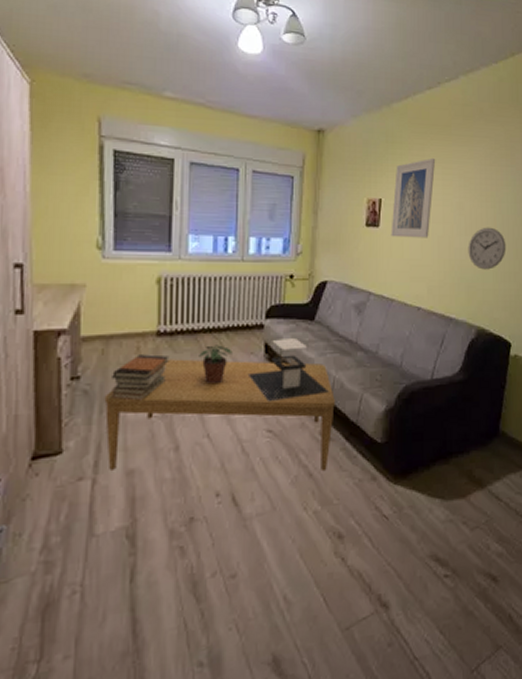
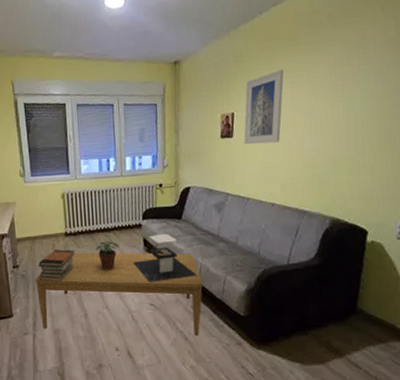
wall clock: present [468,227,507,270] -> none [319,125,360,166]

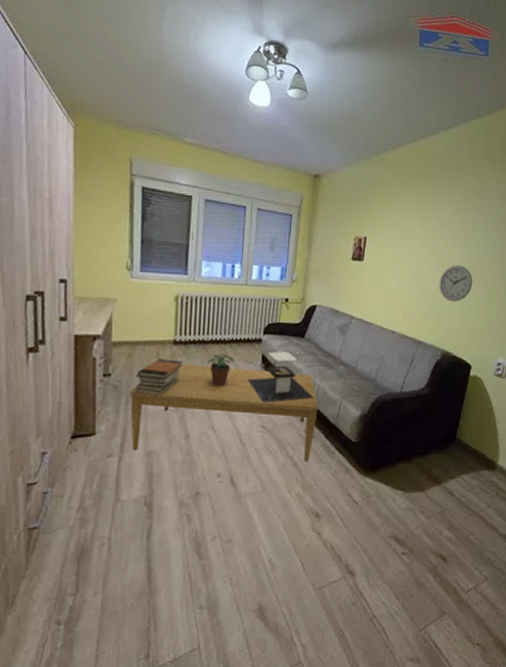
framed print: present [244,69,284,145] -> none [373,202,416,272]
wall clock: none [319,125,360,166] -> present [439,265,473,302]

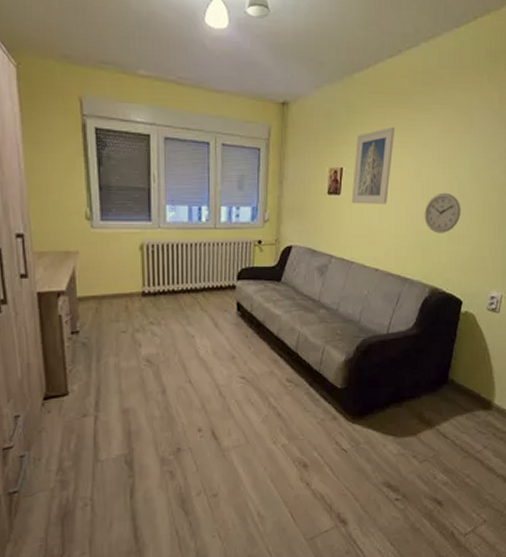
coffee table: present [129,364,318,463] -> none [100,316,300,412]
book stack: present [136,359,183,396] -> none [106,312,154,352]
potted plant: present [207,354,235,387] -> none [179,303,209,338]
architectural model: present [246,352,314,404] -> none [222,298,294,353]
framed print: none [373,202,416,272] -> present [351,126,396,204]

